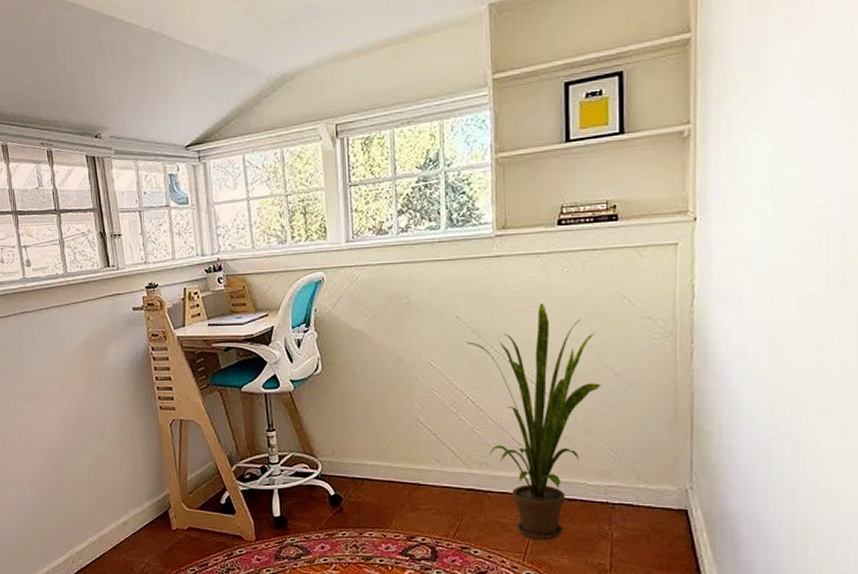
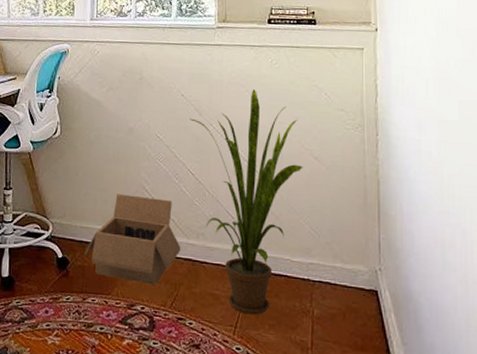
box: none [357,428,463,517] -> present [83,194,181,285]

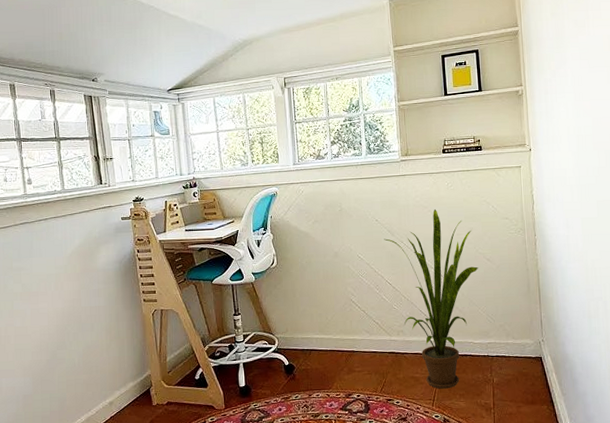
box: present [83,194,181,285] -> none [306,307,386,377]

